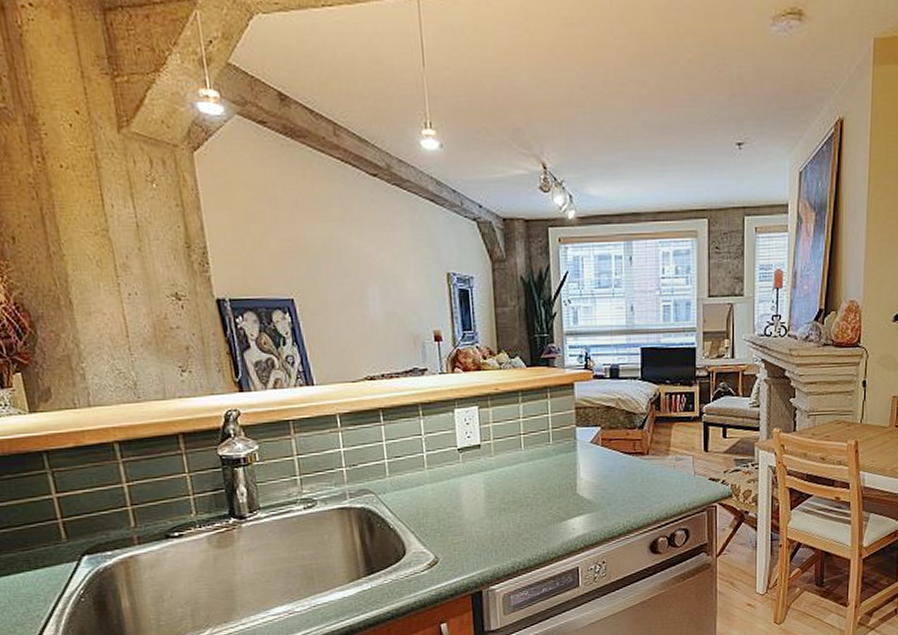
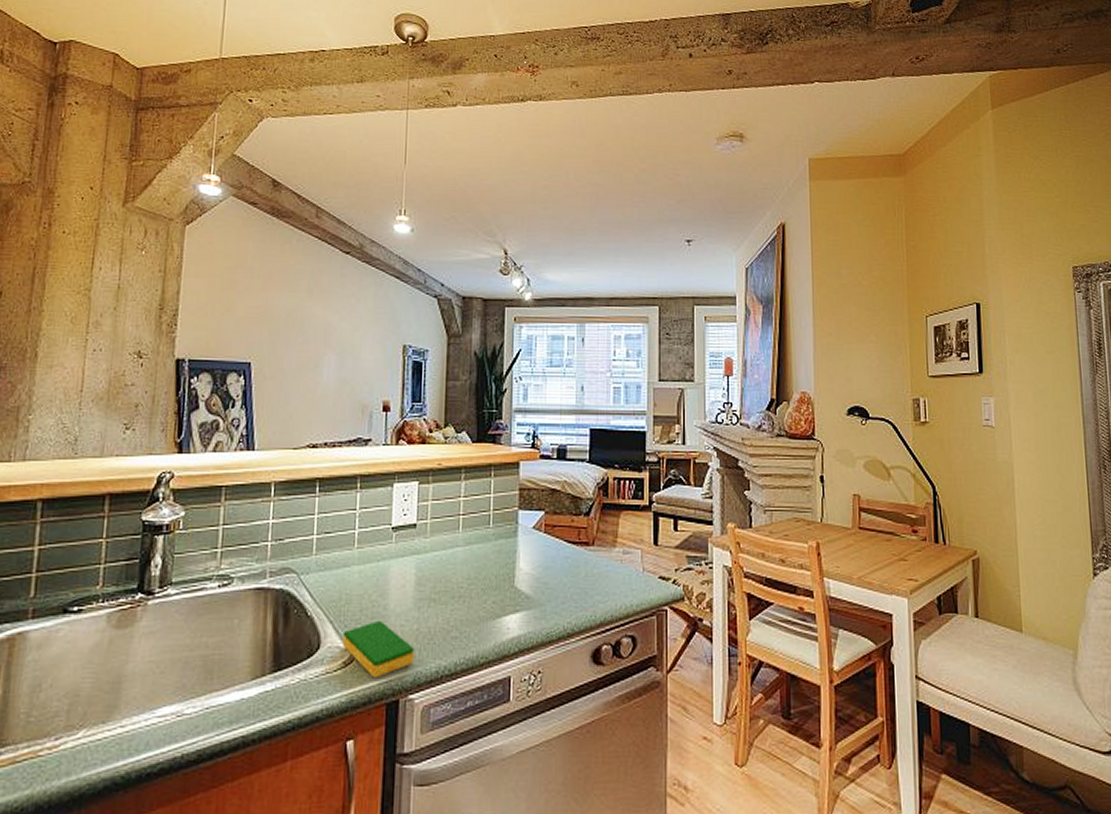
dish sponge: none [424,529,492,575] -> present [342,621,415,678]

